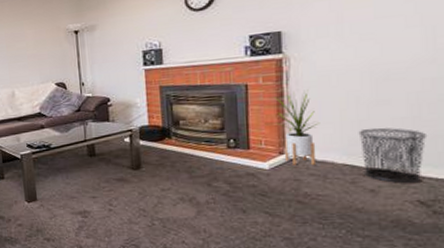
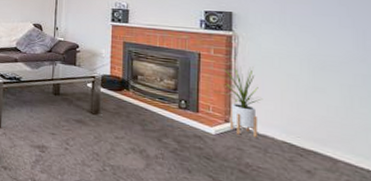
waste bin: present [358,127,428,183] -> none [297,111,360,171]

